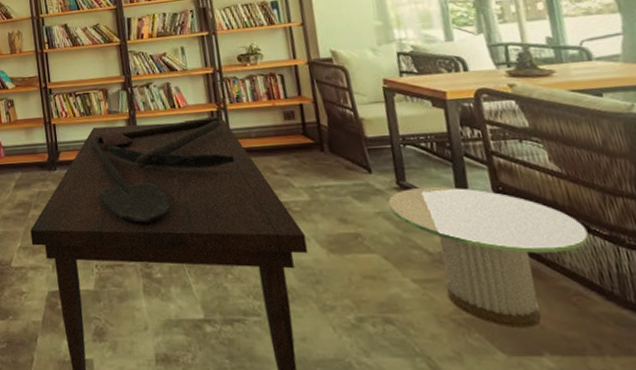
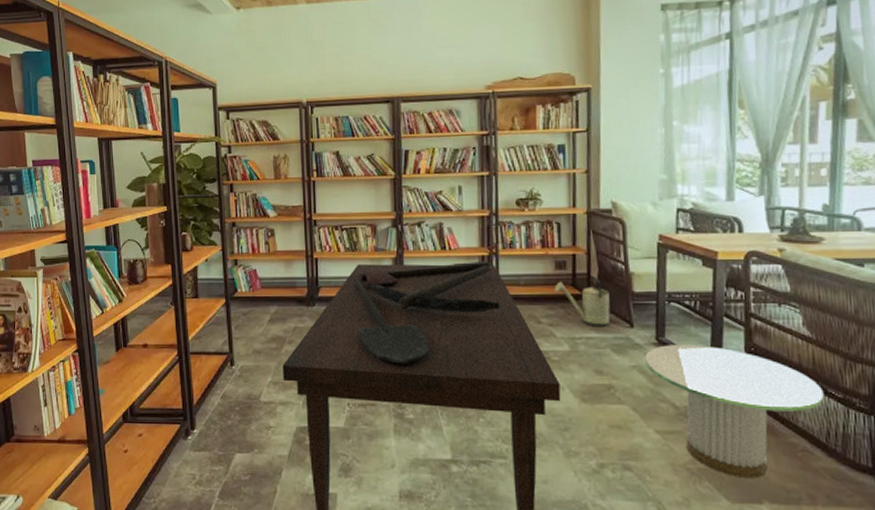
watering can: none [285,124,351,175] -> present [554,276,616,328]

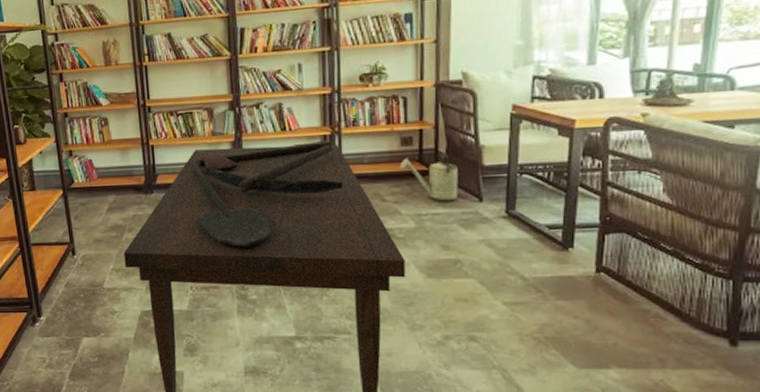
side table: present [645,345,824,479] -> none [494,216,681,345]

